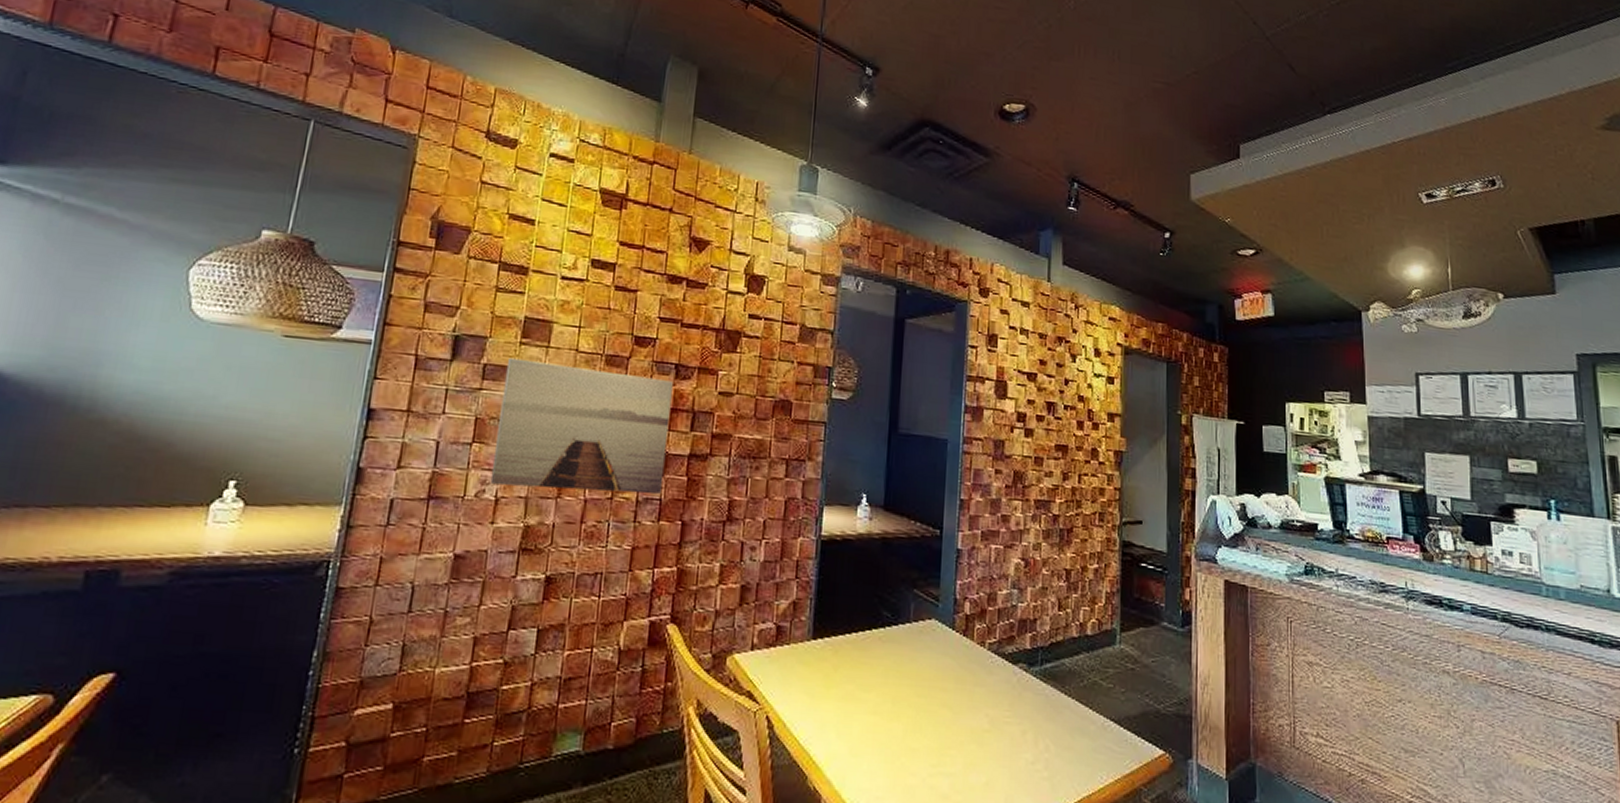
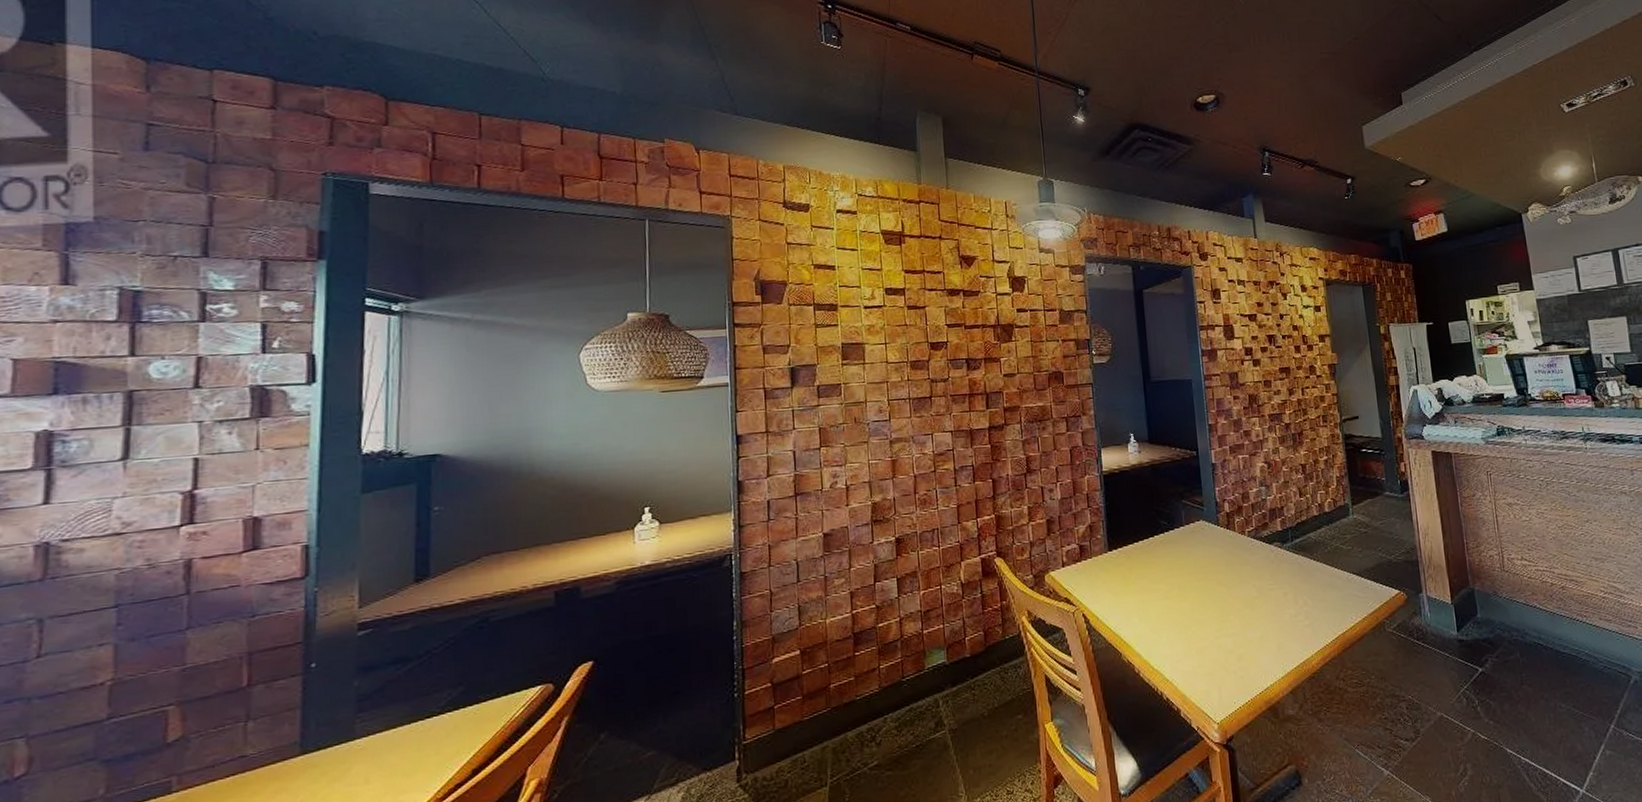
wall art: present [490,357,673,494] -> none [834,373,973,477]

